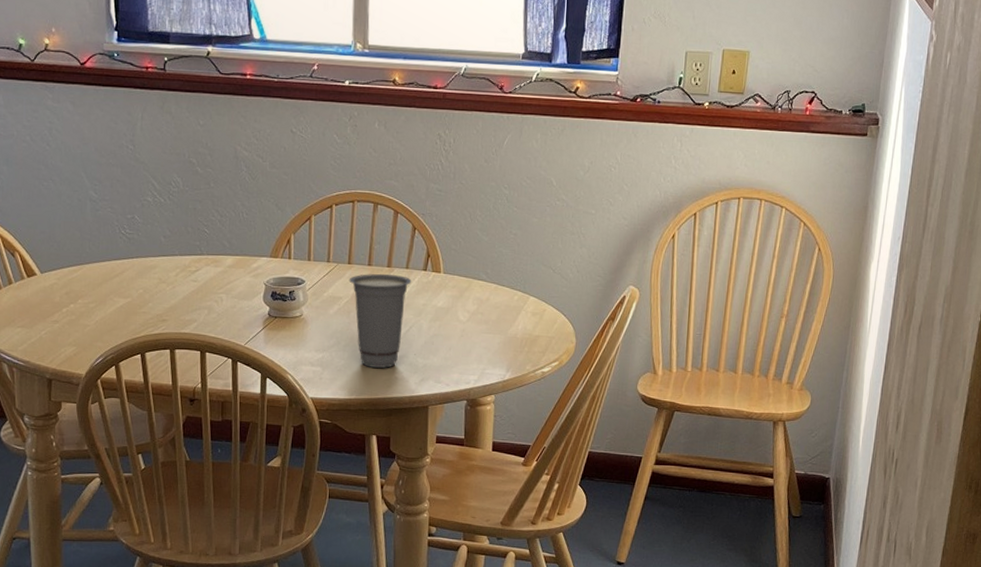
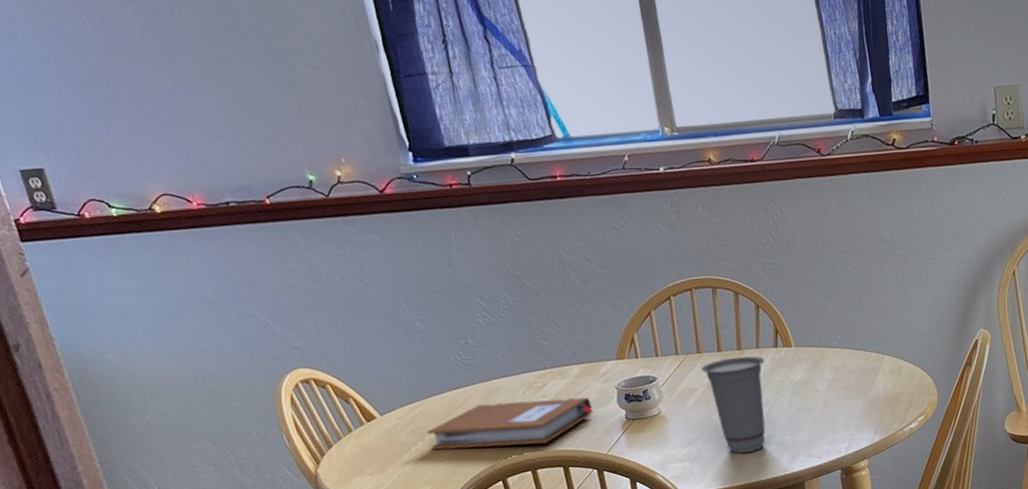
notebook: none [80,278,239,326] -> present [427,397,594,450]

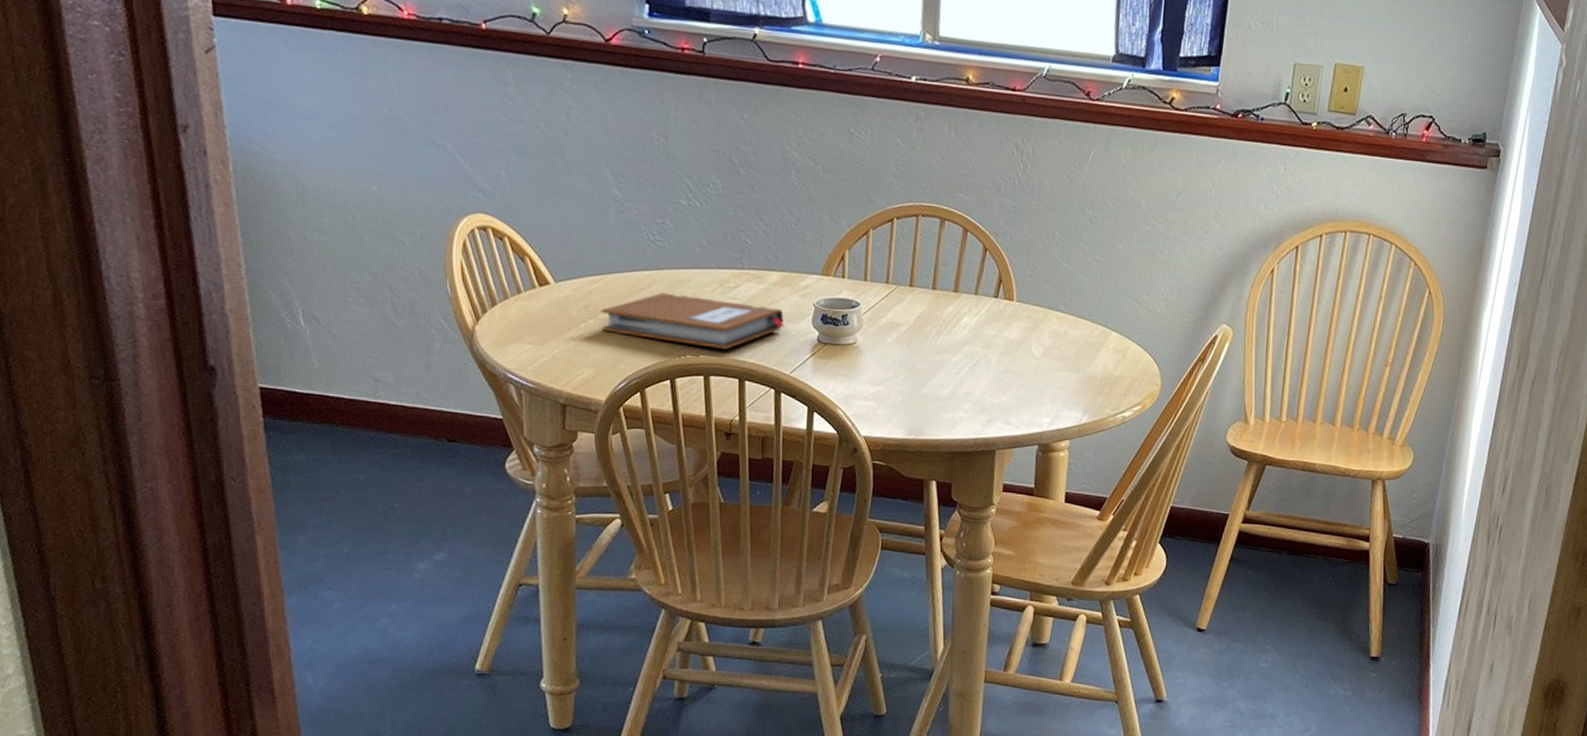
cup: present [701,356,765,454] -> none [910,298,981,406]

